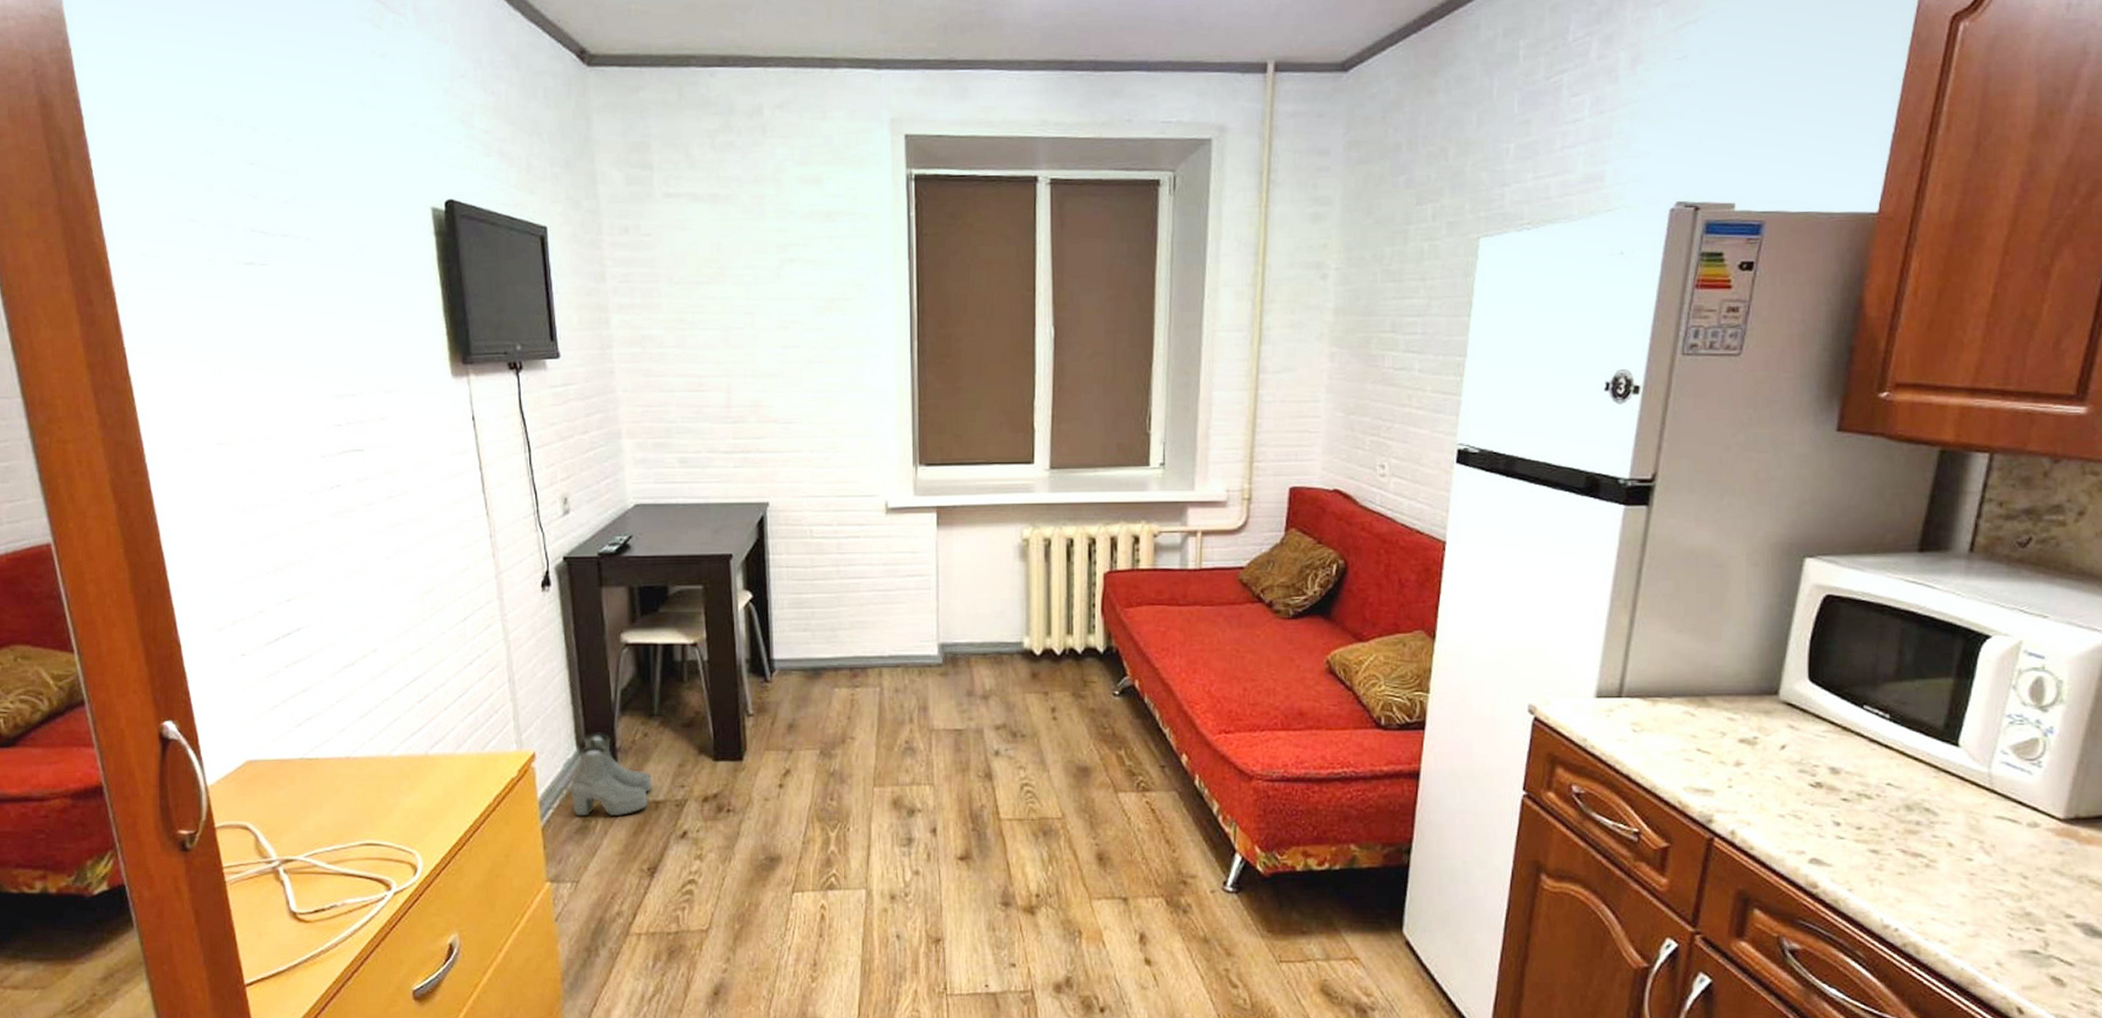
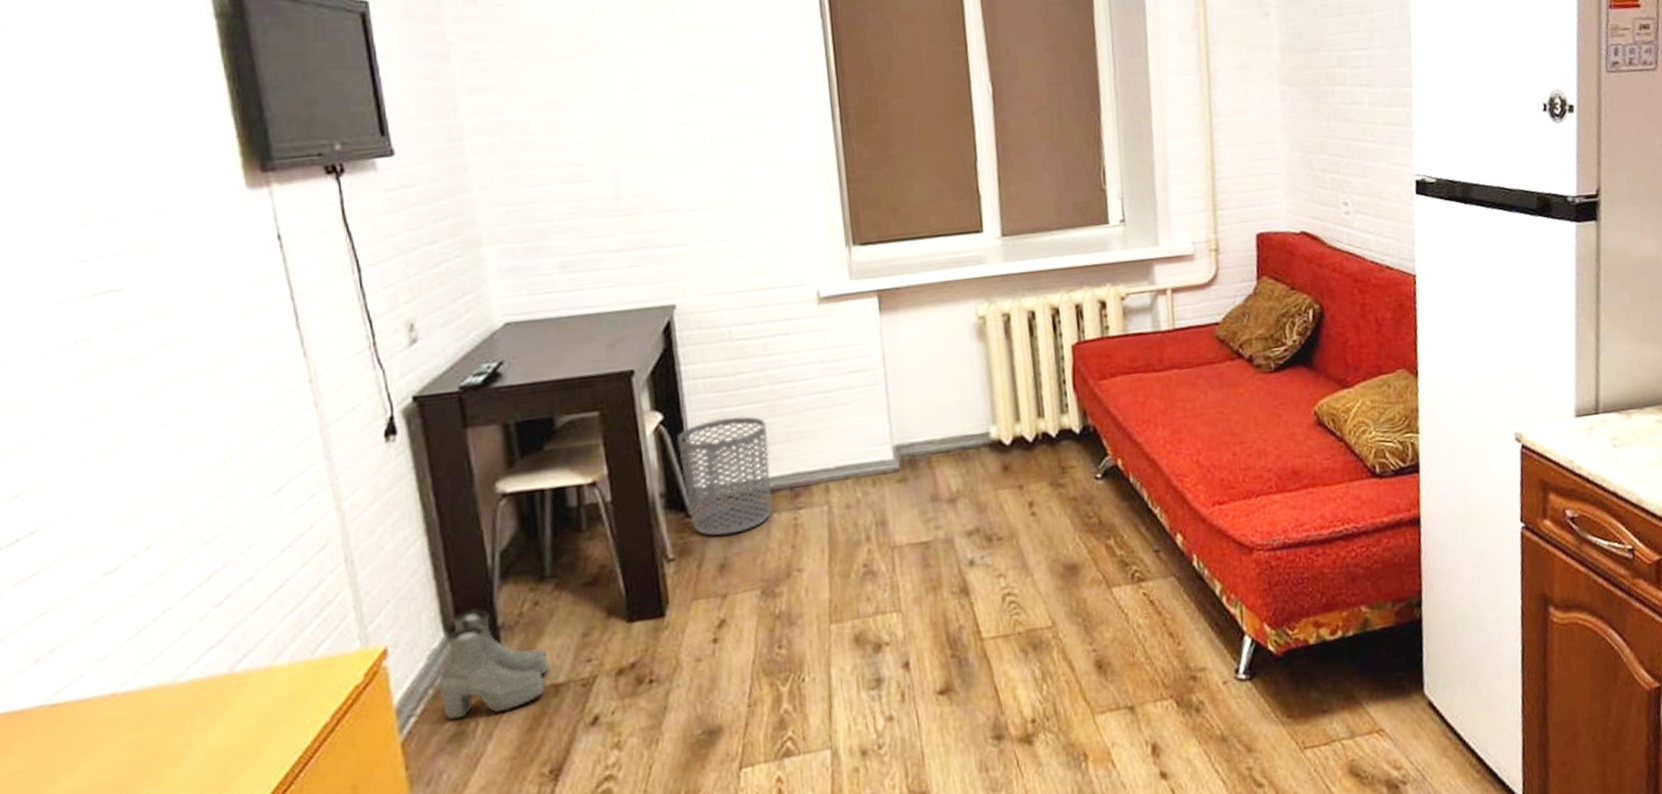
waste bin: none [763,602,836,701] -> present [677,416,772,536]

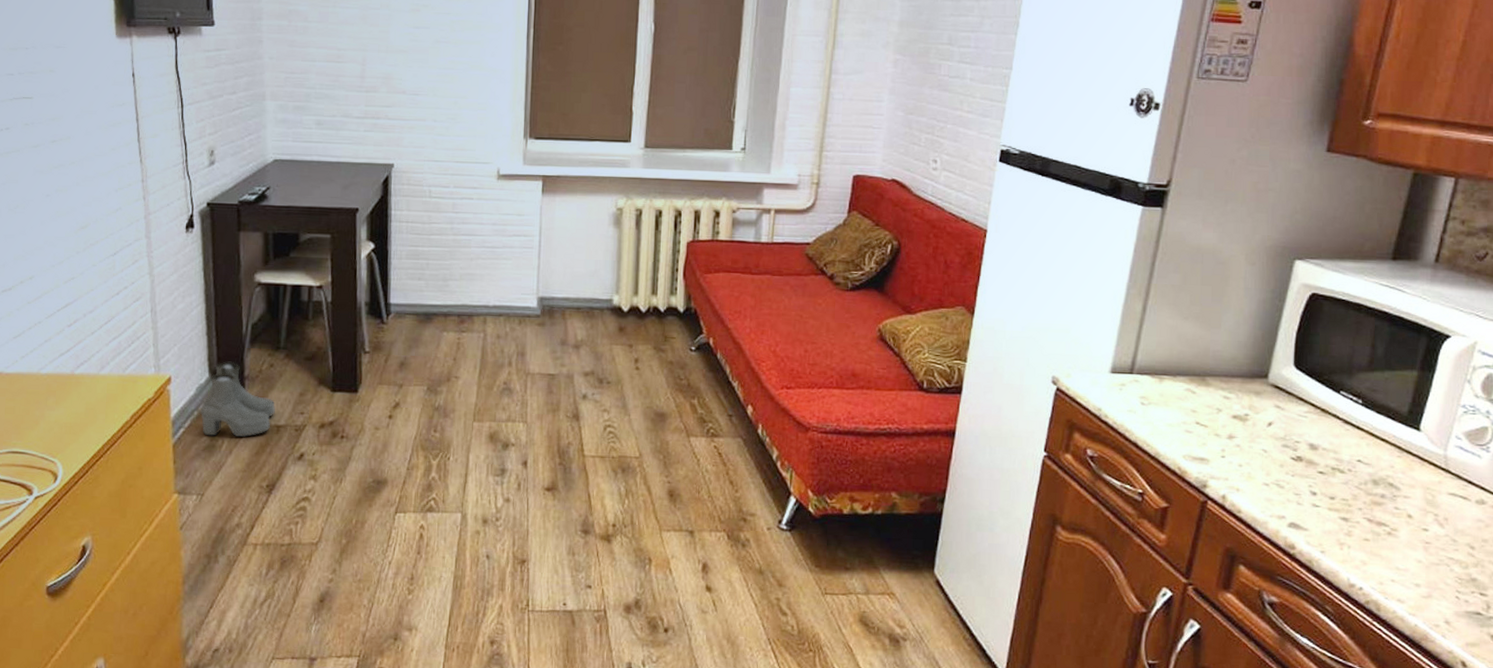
waste bin: present [677,416,772,536] -> none [382,254,448,342]

